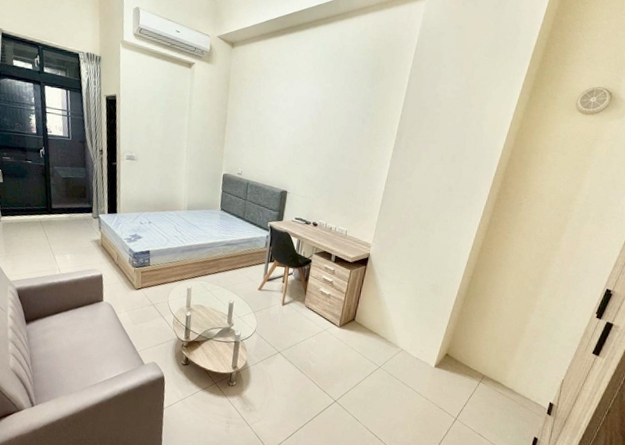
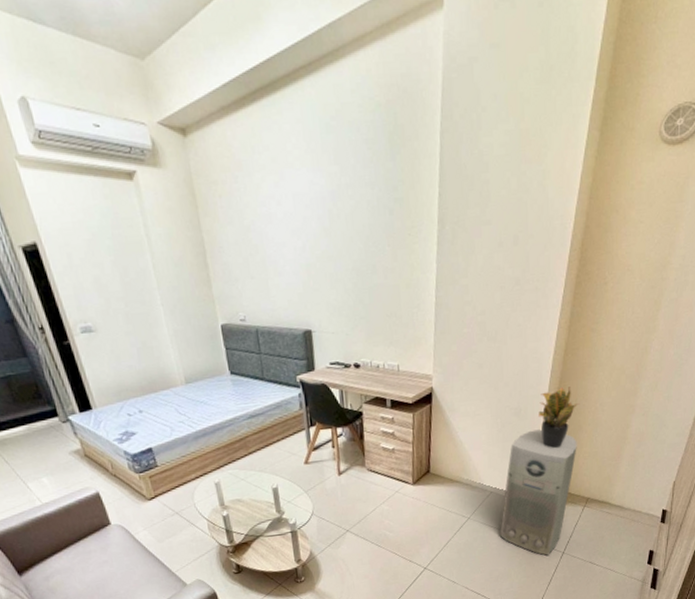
air purifier: none [402,306,481,418] -> present [499,429,577,556]
potted plant: none [451,277,487,327] -> present [538,387,579,449]

